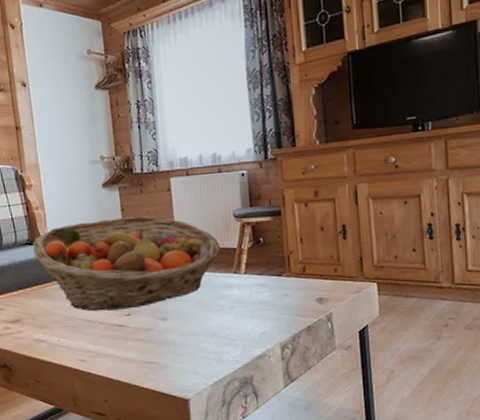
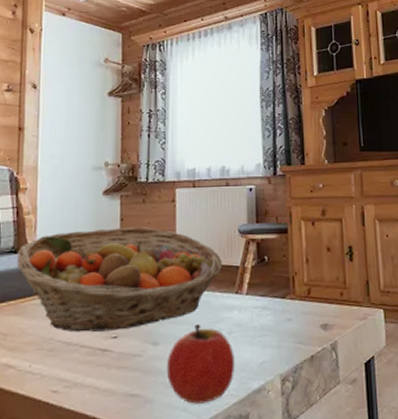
apple: none [176,301,238,369] -> present [166,324,234,404]

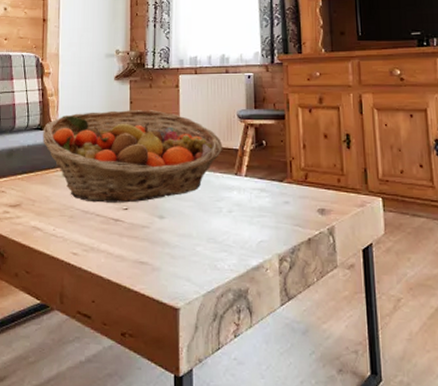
apple: present [166,324,234,404] -> none [171,201,234,276]

